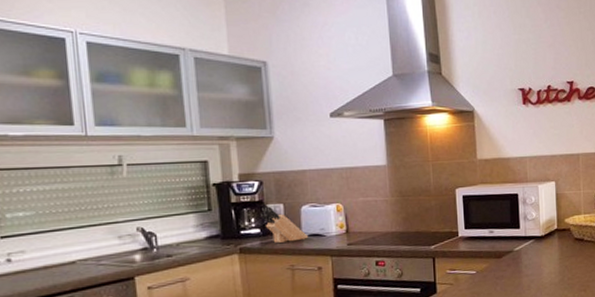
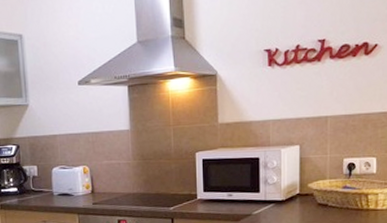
knife block: present [261,206,309,243] -> none [18,168,59,201]

